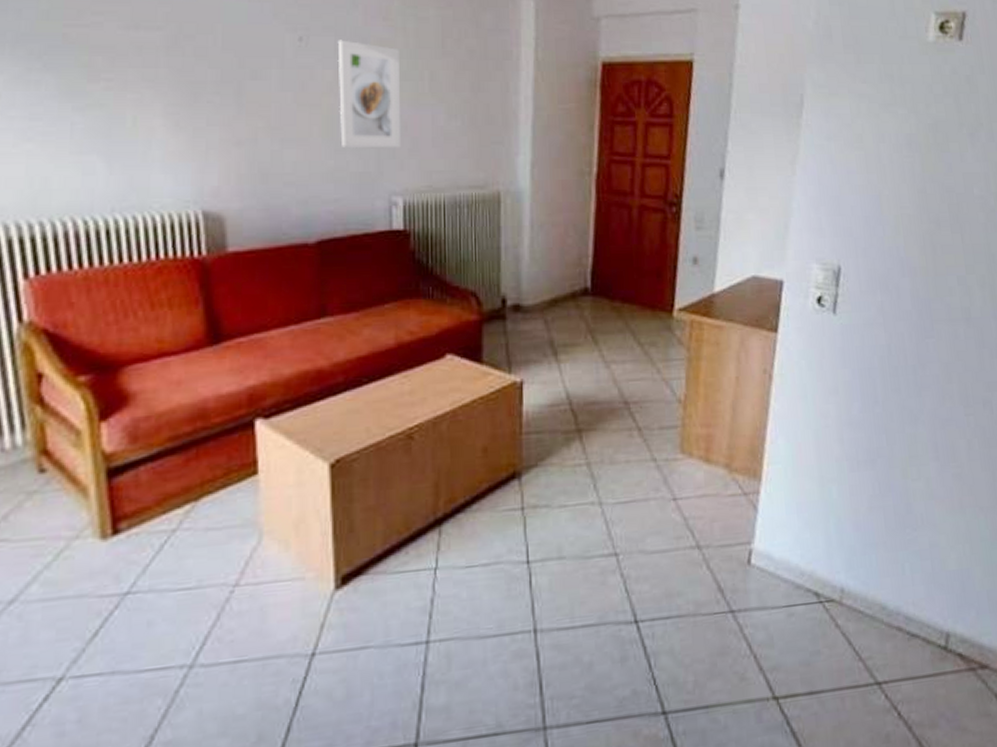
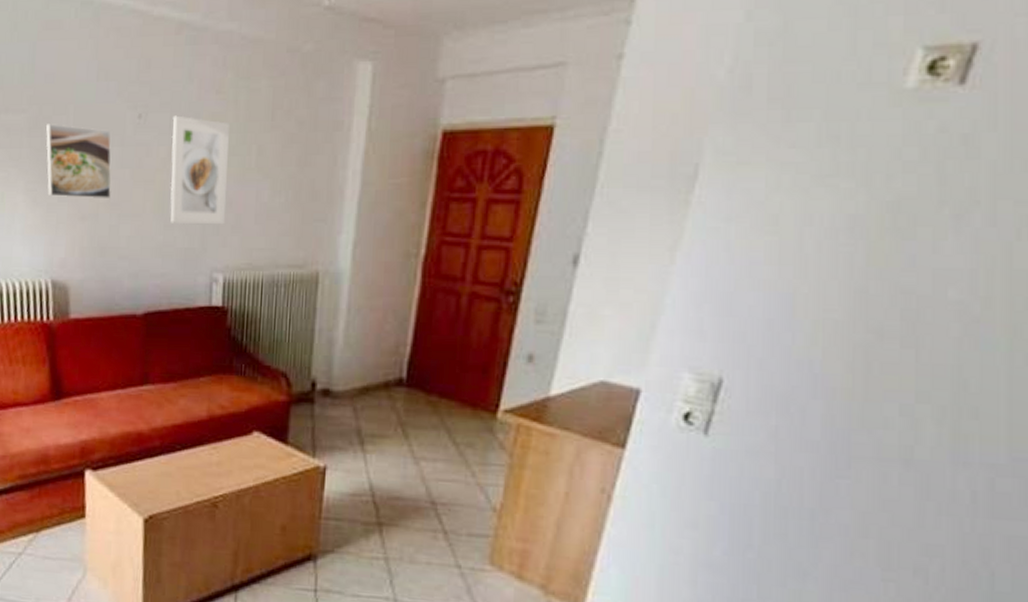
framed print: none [188,43,271,123] -> present [46,124,112,199]

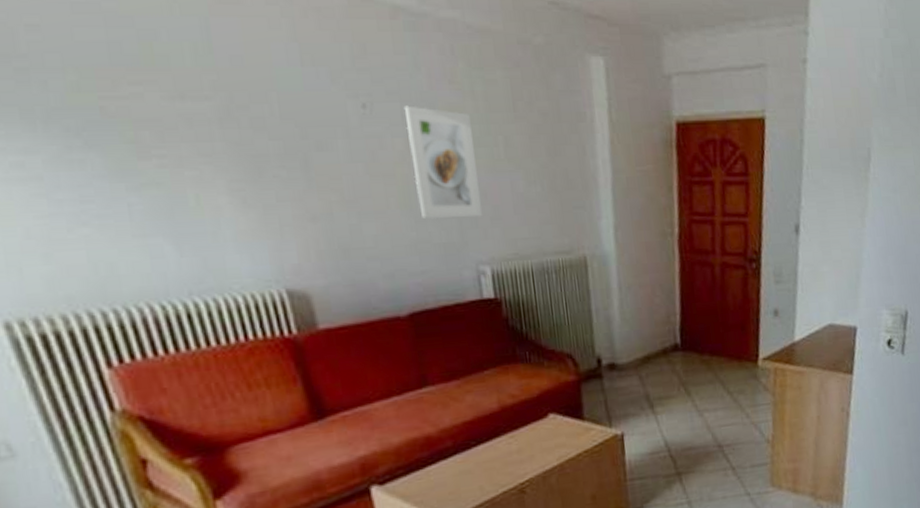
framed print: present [46,124,112,199] -> none [243,113,345,197]

